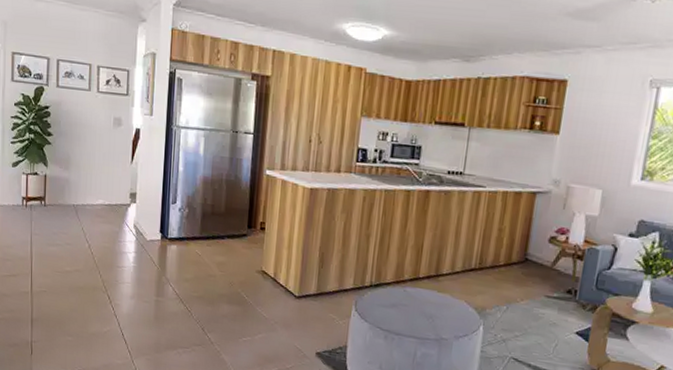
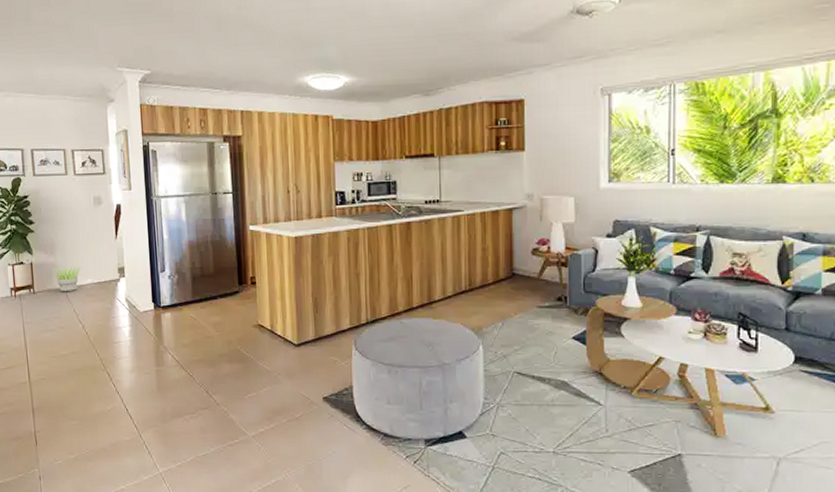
potted plant: none [66,184,94,210] -> present [53,266,82,292]

